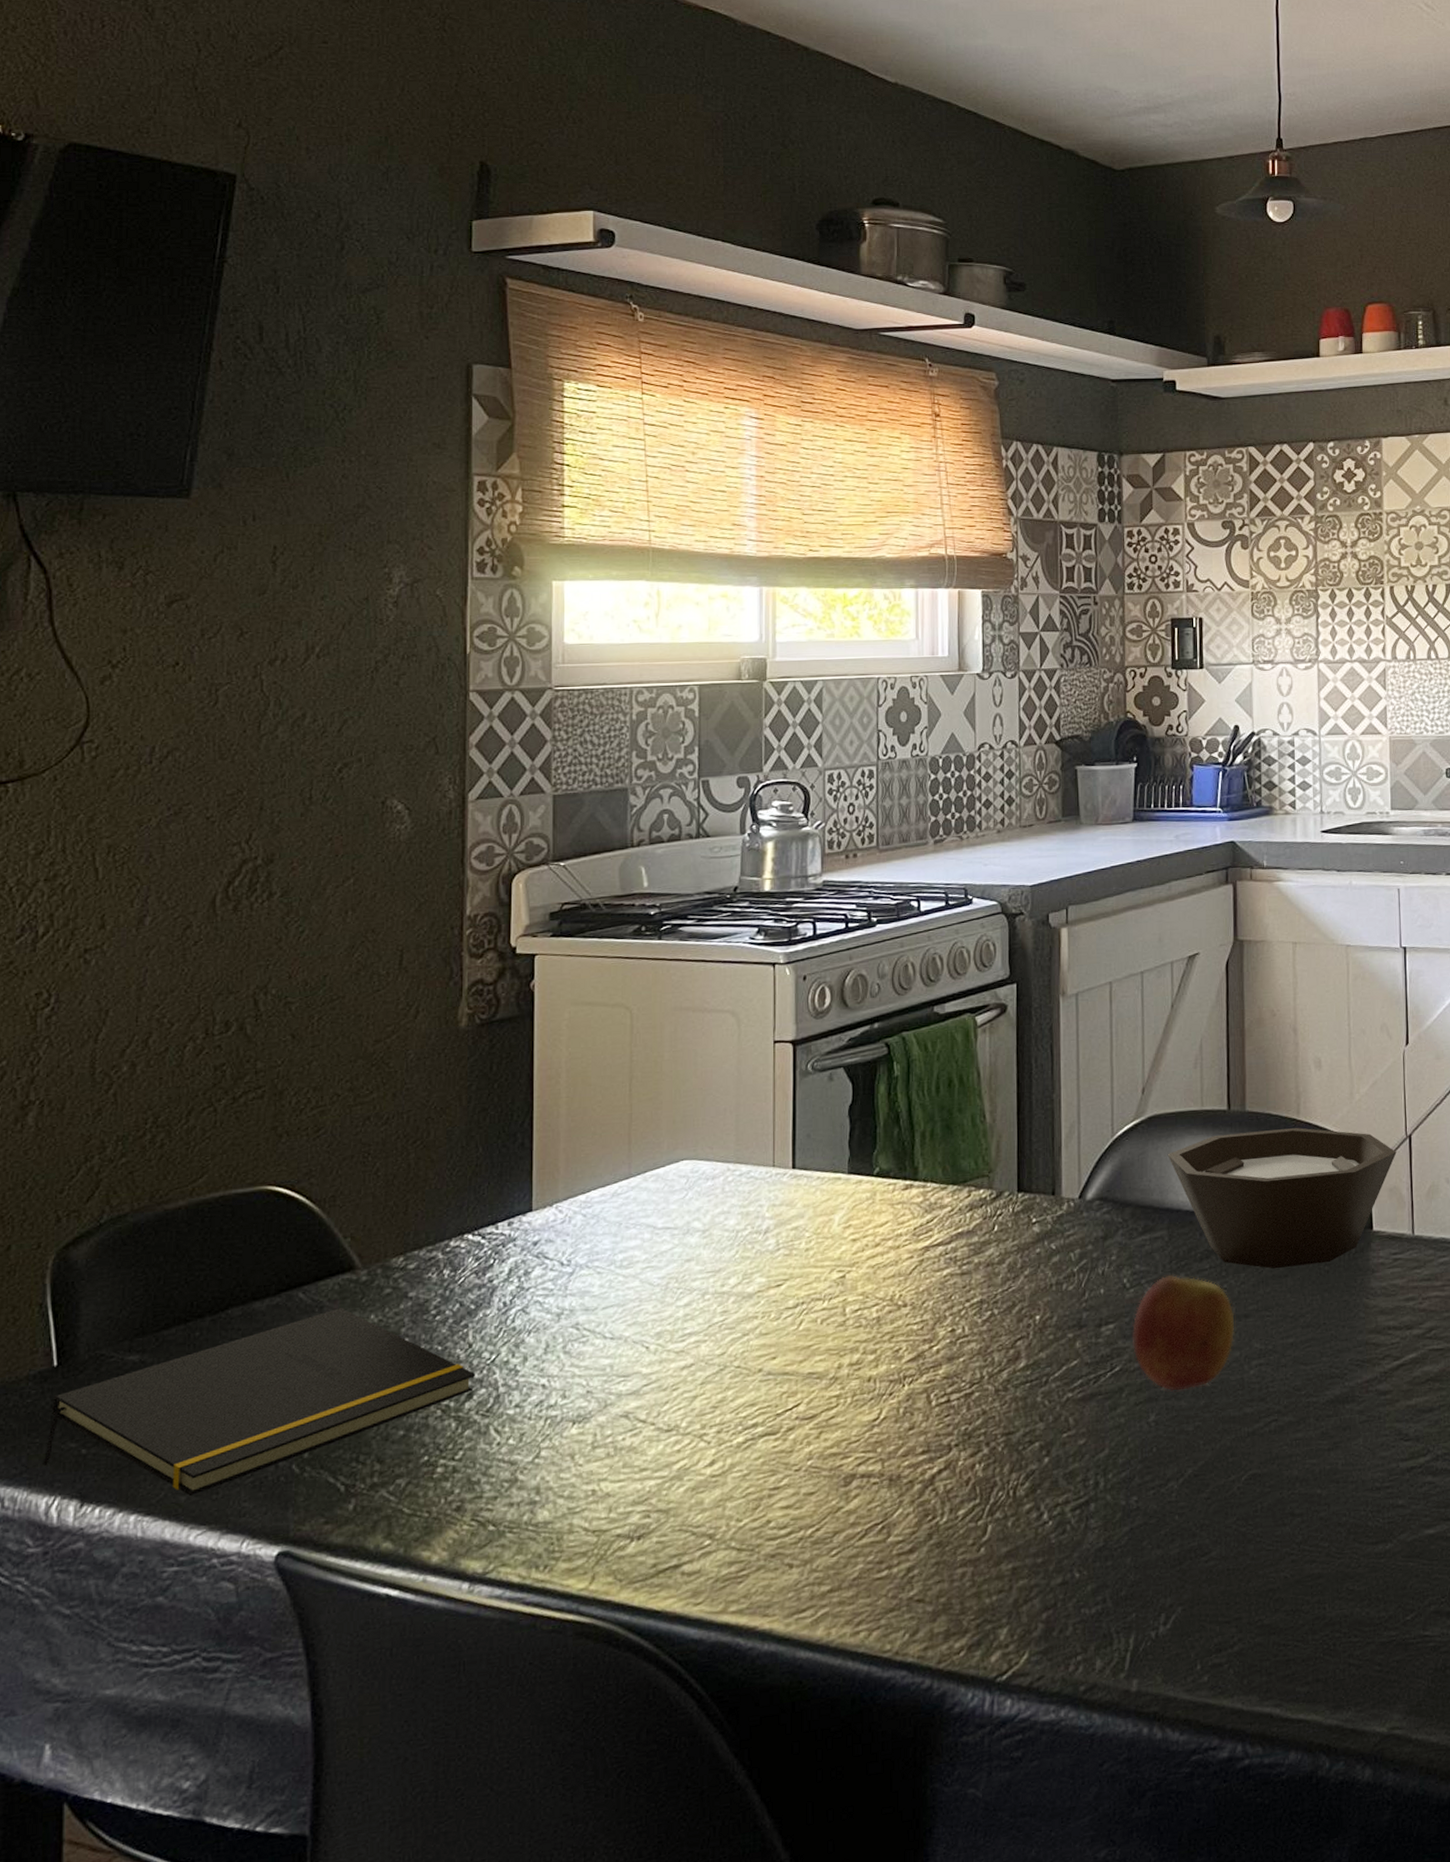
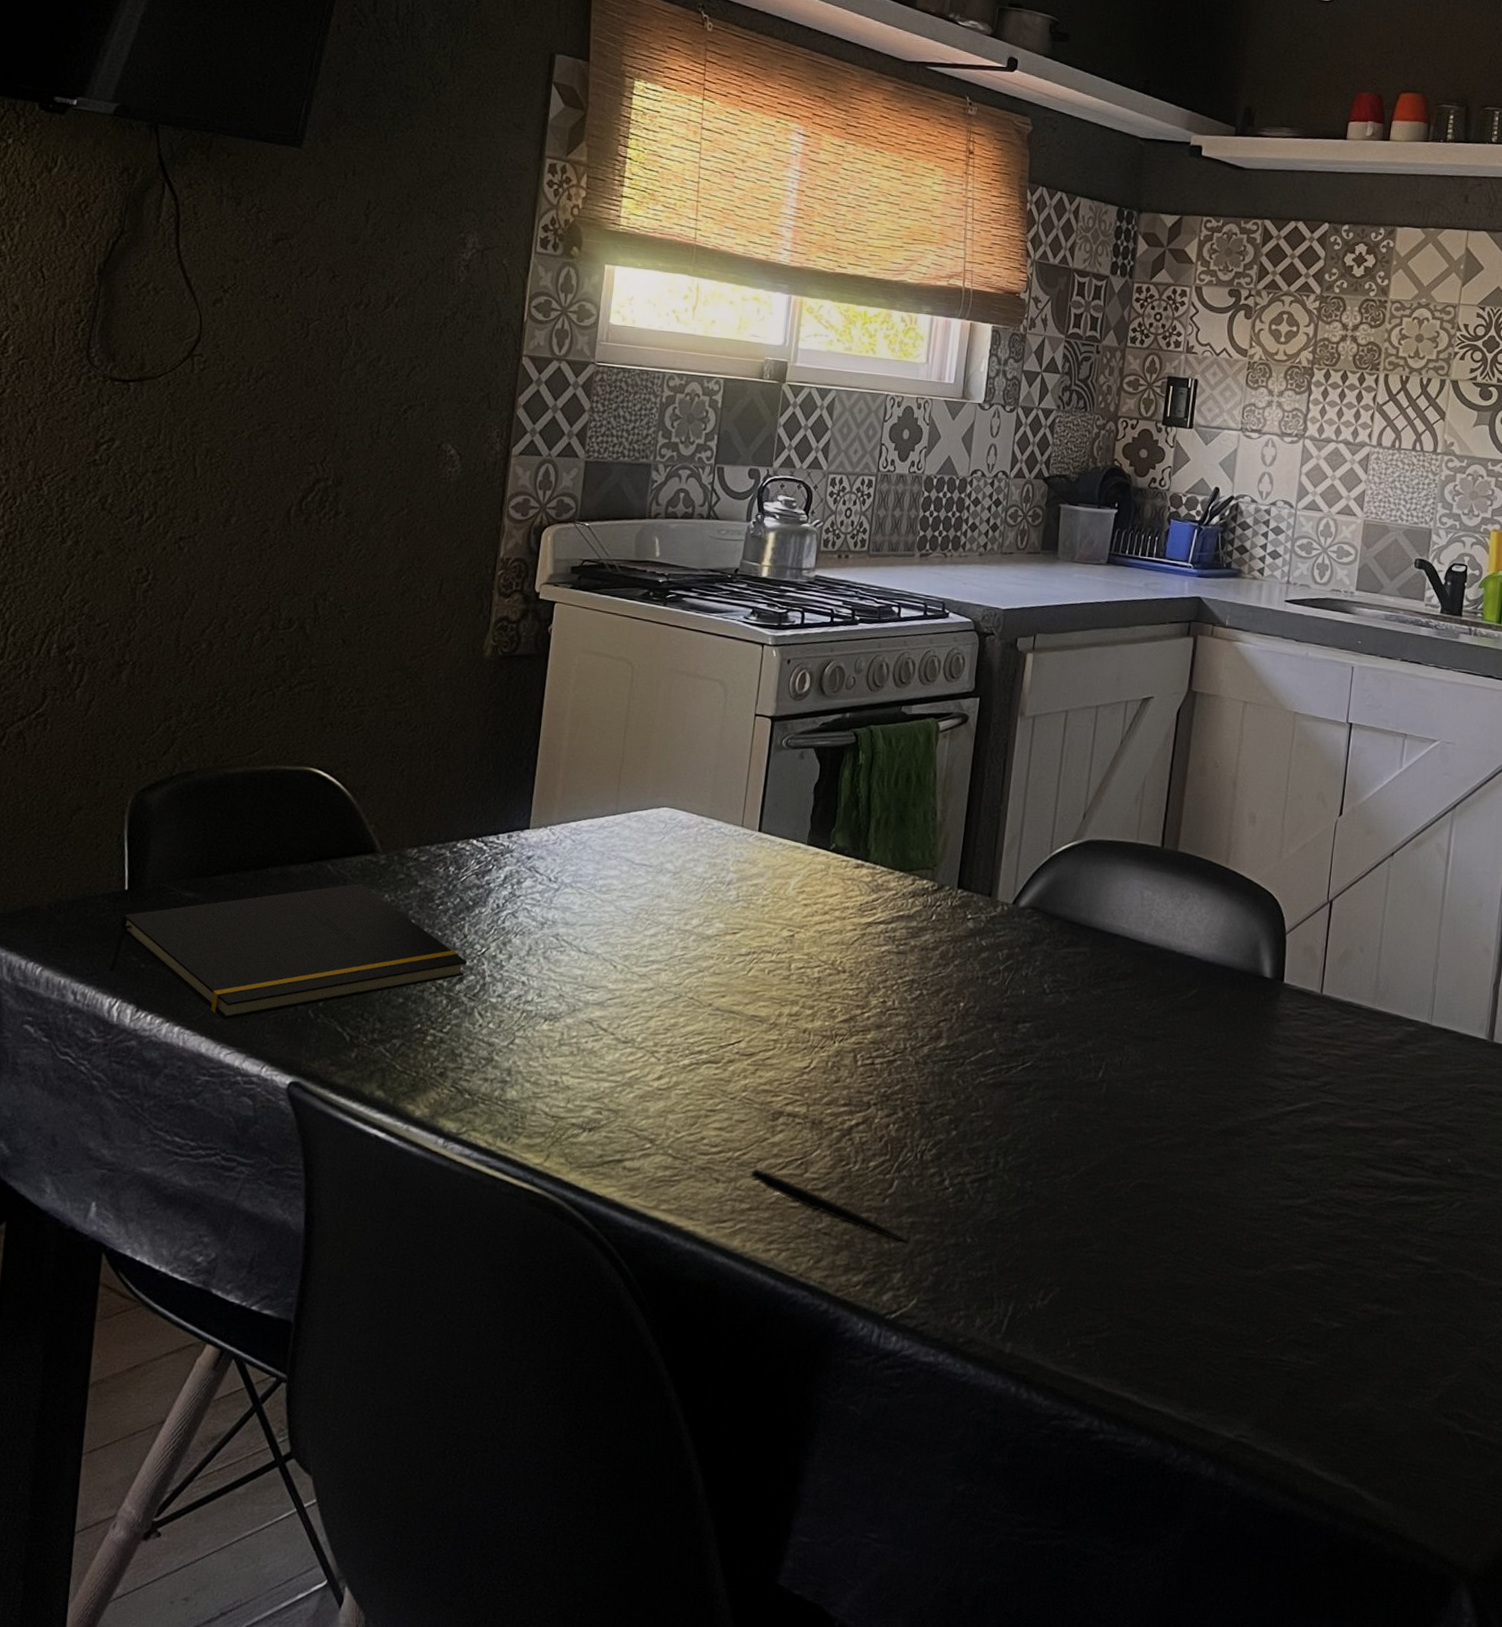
pen: none [827,1542,1016,1594] -> present [750,1168,912,1245]
apple: present [1132,1275,1235,1392] -> none [1045,989,1143,1095]
bowl: present [1167,1128,1397,1269] -> none [1099,869,1316,1005]

